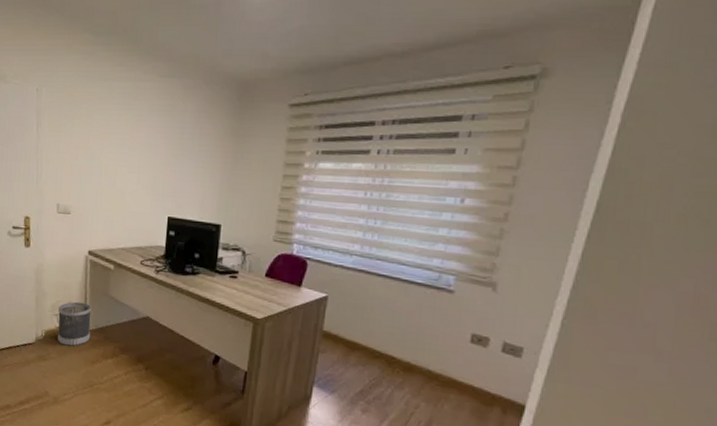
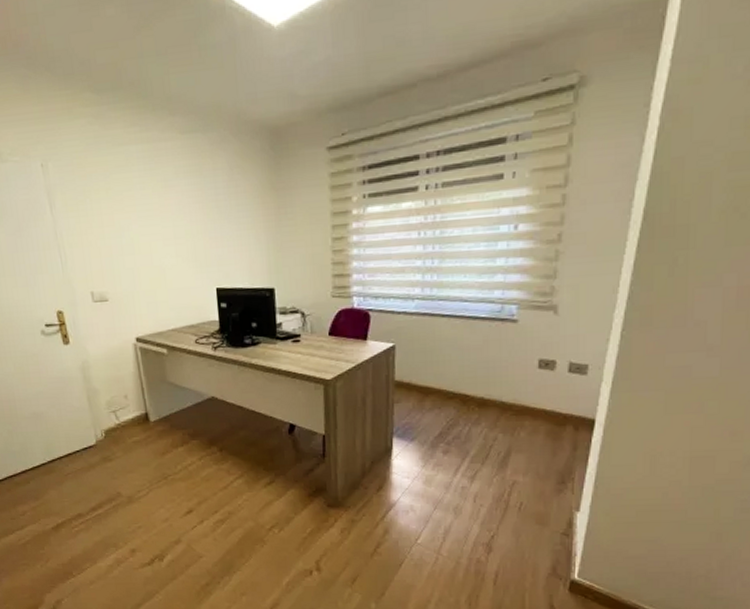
wastebasket: present [58,301,92,347] -> none [114,393,156,442]

